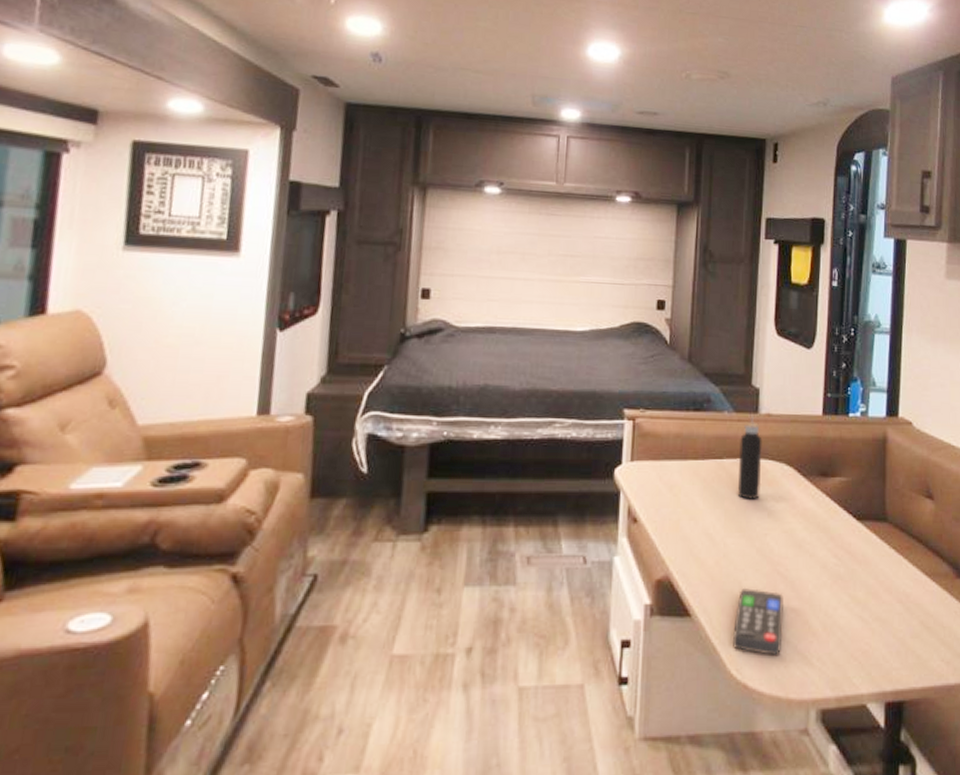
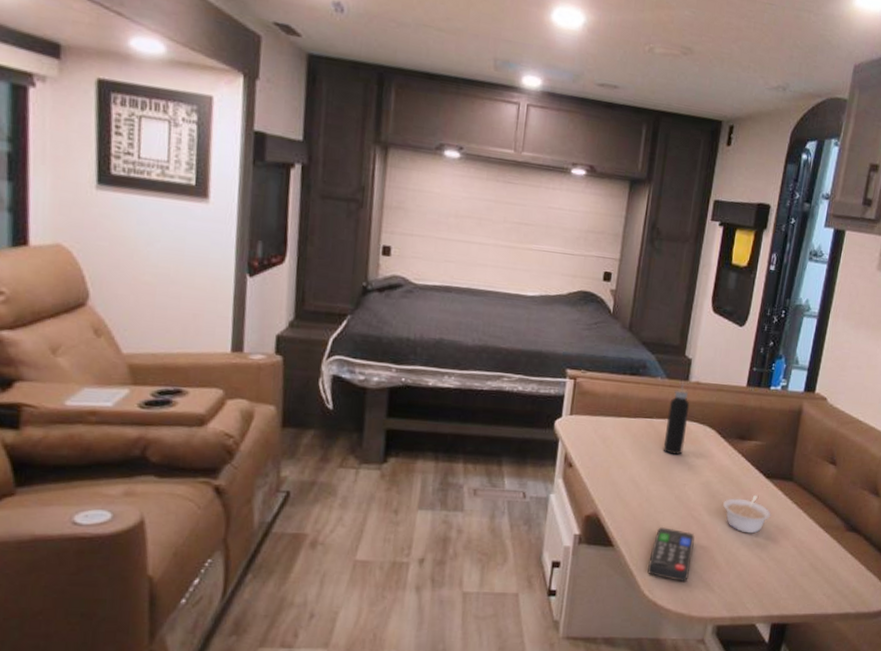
legume: none [812,541,868,589] -> present [723,494,771,534]

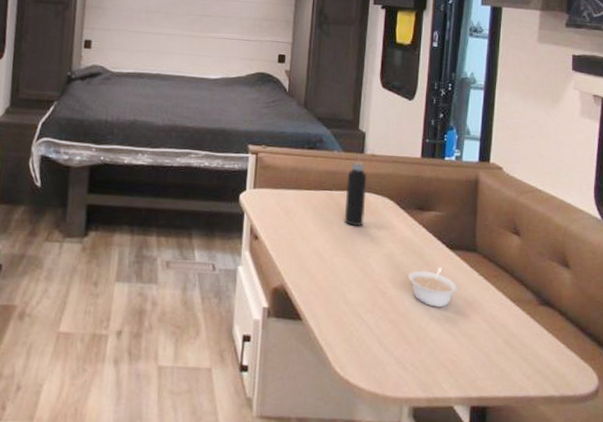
remote control: present [647,526,695,583] -> none [337,299,382,359]

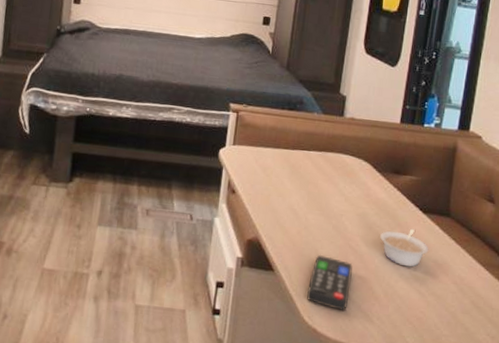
remote control: none [337,299,382,359] -> present [307,254,353,311]
water bottle: present [344,155,367,227] -> none [320,118,345,187]

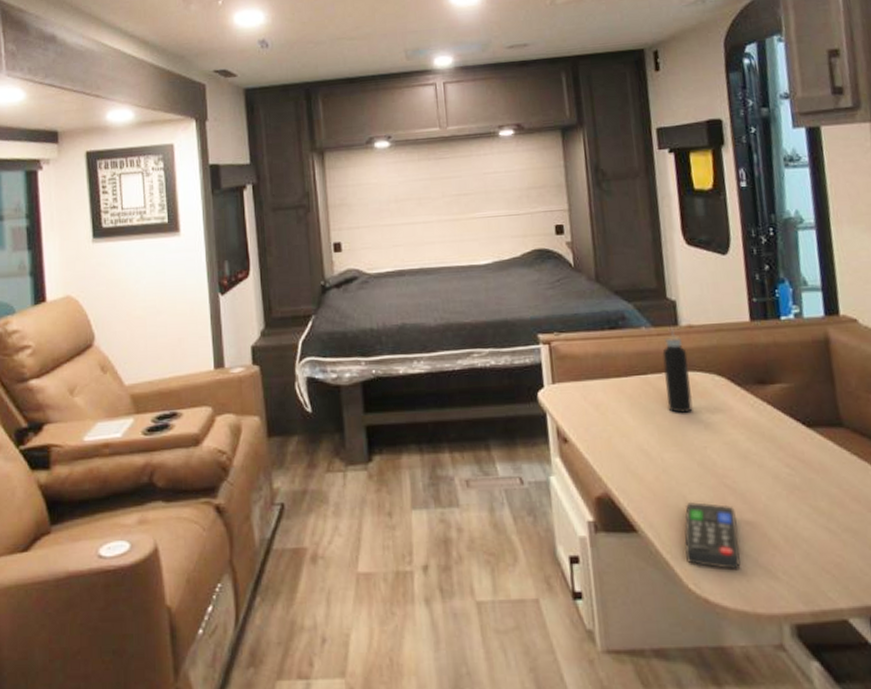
water bottle: none [320,118,345,187] -> present [662,329,693,414]
legume: present [380,228,429,267] -> none [760,449,828,500]

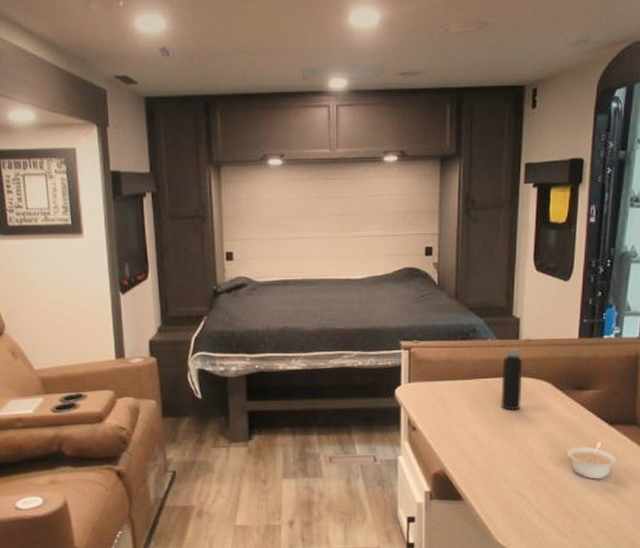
remote control: present [684,501,741,571] -> none [498,478,542,530]
legume: none [760,449,828,500] -> present [567,441,618,479]

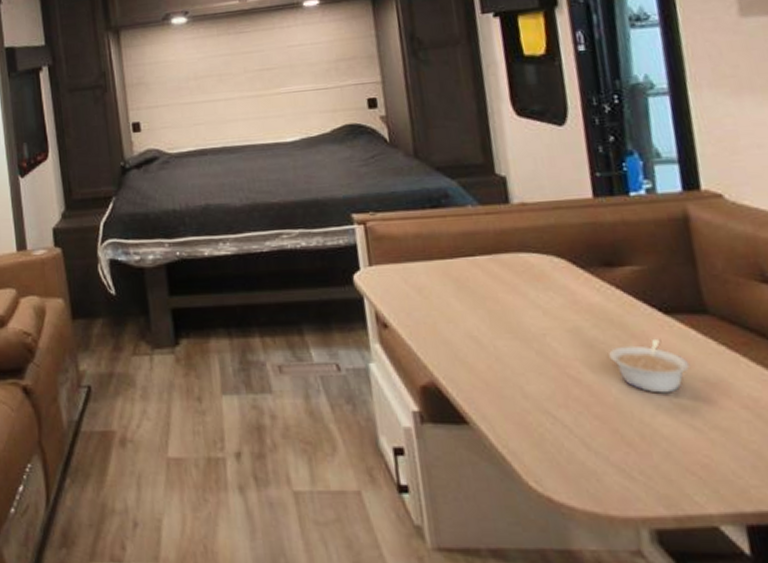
water bottle: present [501,342,523,411] -> none [492,207,529,299]

